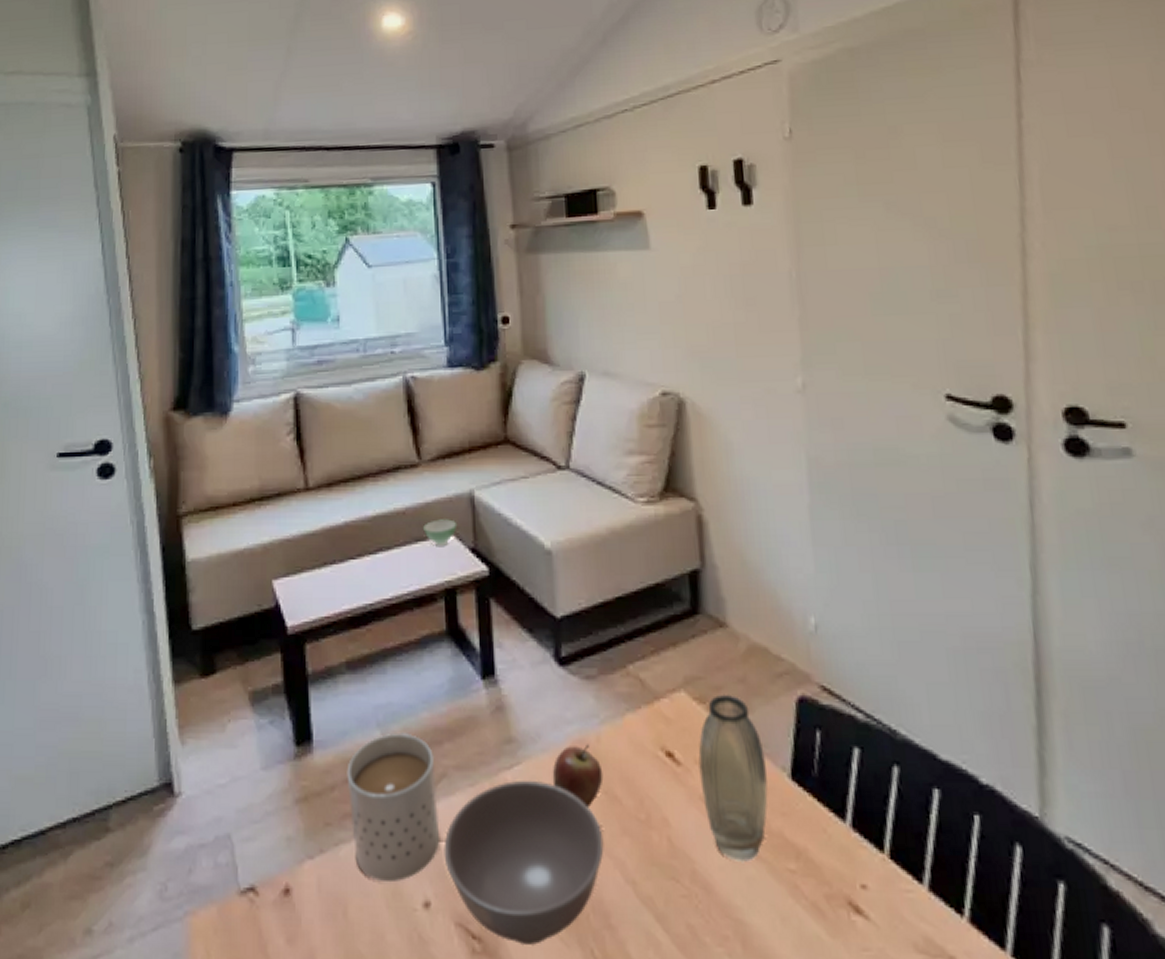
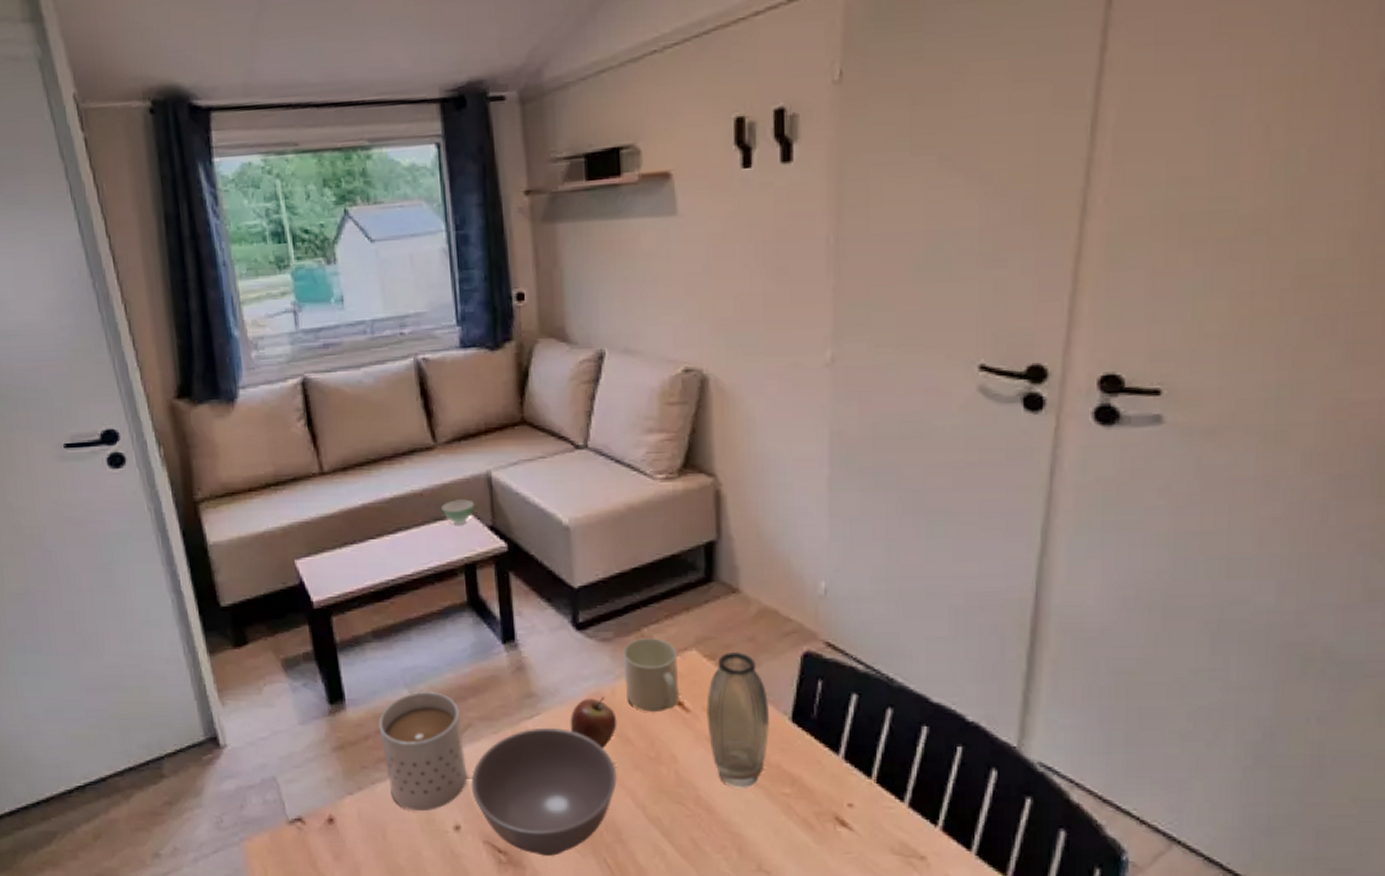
cup: none [608,676,668,764] -> present [623,638,679,712]

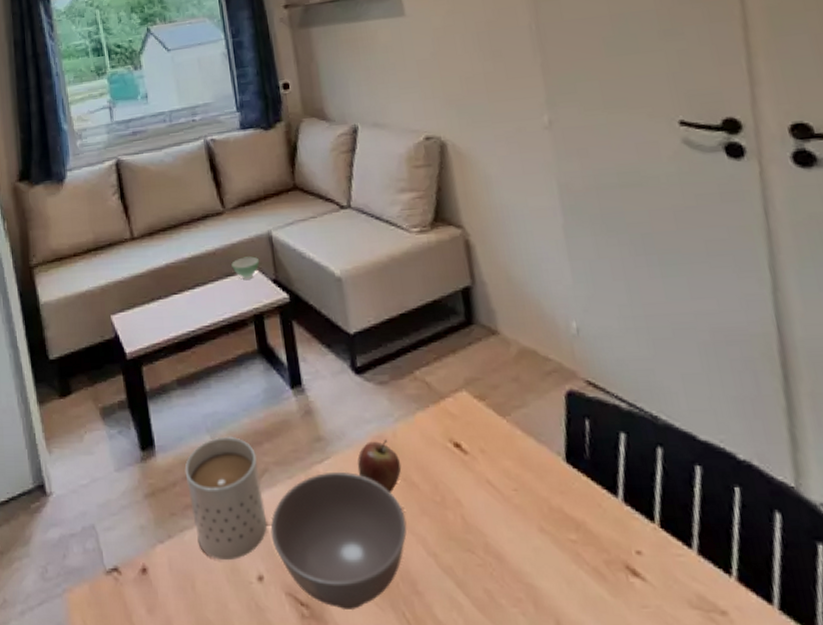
cup: present [623,638,679,712] -> none [399,380,456,454]
vase: present [706,651,769,788] -> none [482,391,547,534]

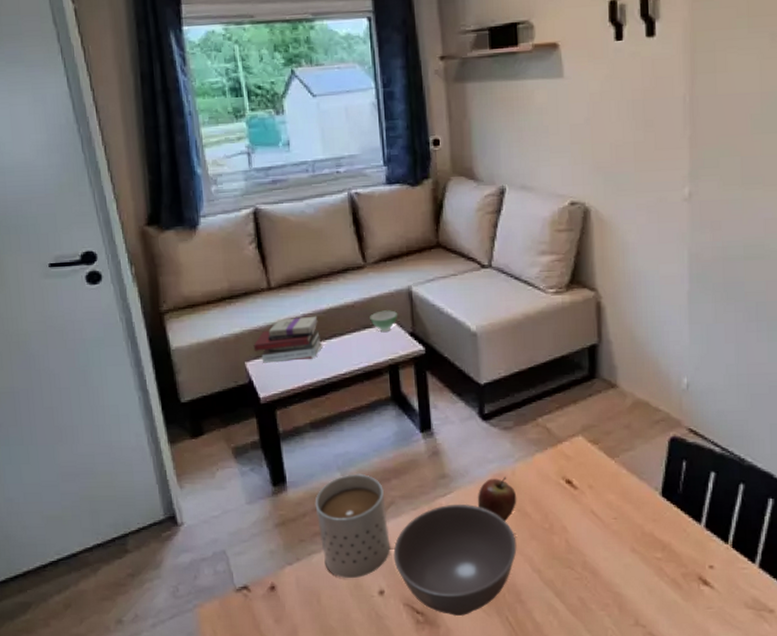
books: none [118,265,187,316] -> present [253,316,323,363]

